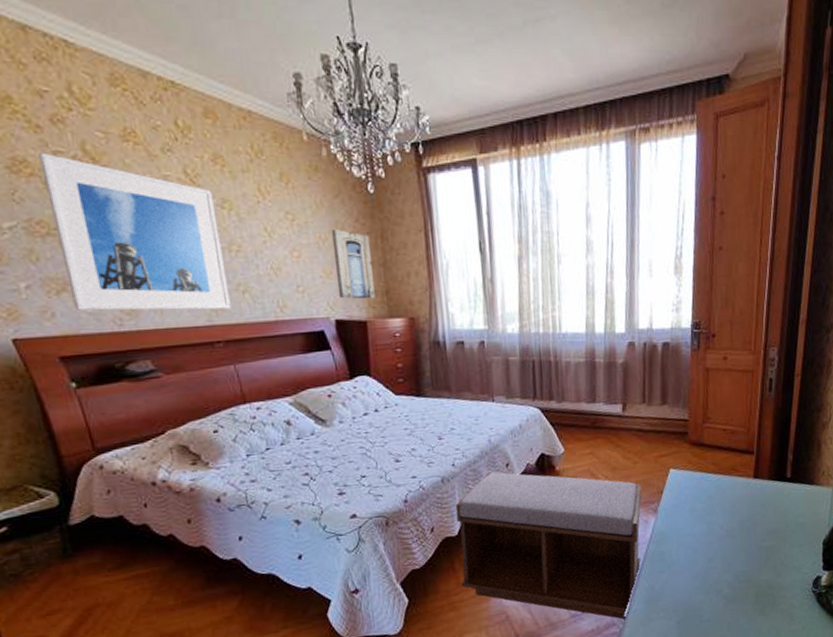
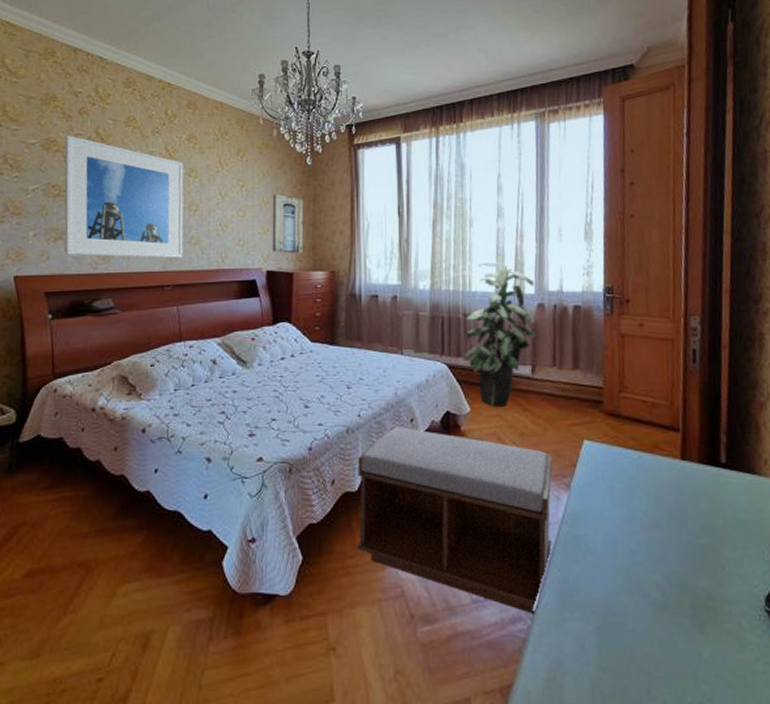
indoor plant: none [551,300,629,446] -> present [460,261,538,407]

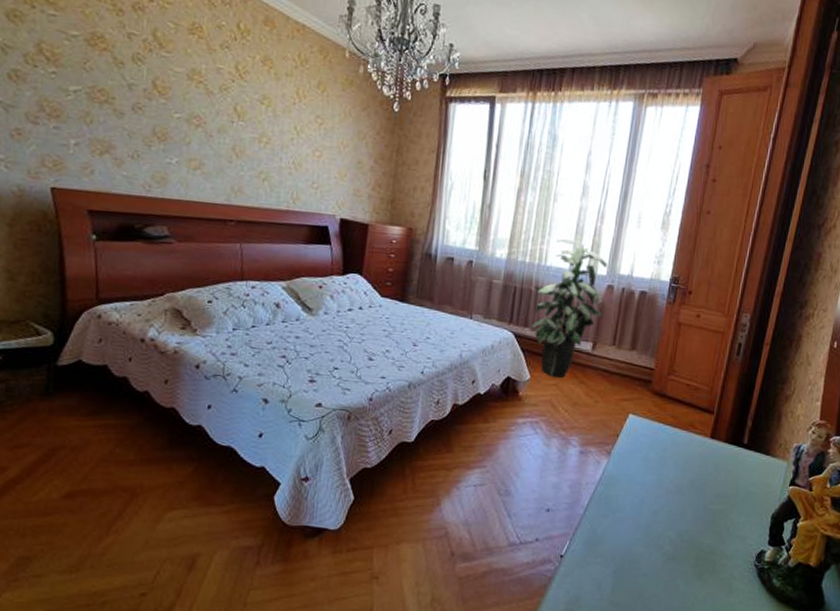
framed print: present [64,135,184,258] -> none [112,32,256,192]
wall art: present [272,193,303,254] -> none [349,137,386,205]
bench: present [357,426,553,614] -> none [407,385,599,558]

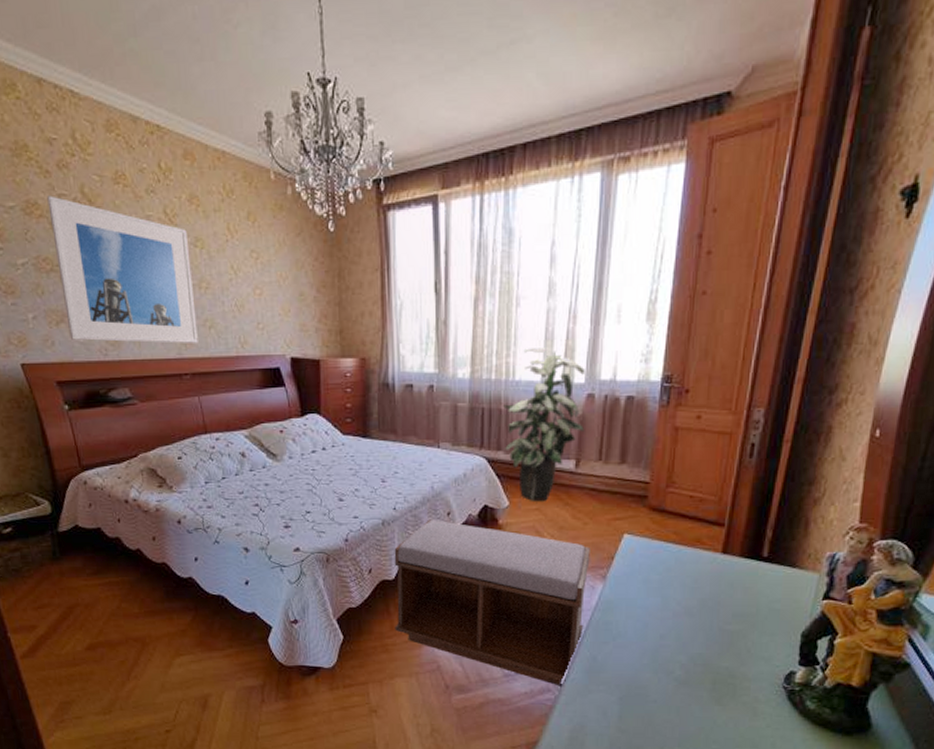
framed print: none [112,32,256,192] -> present [47,195,198,344]
bench: none [407,385,599,558] -> present [394,519,590,686]

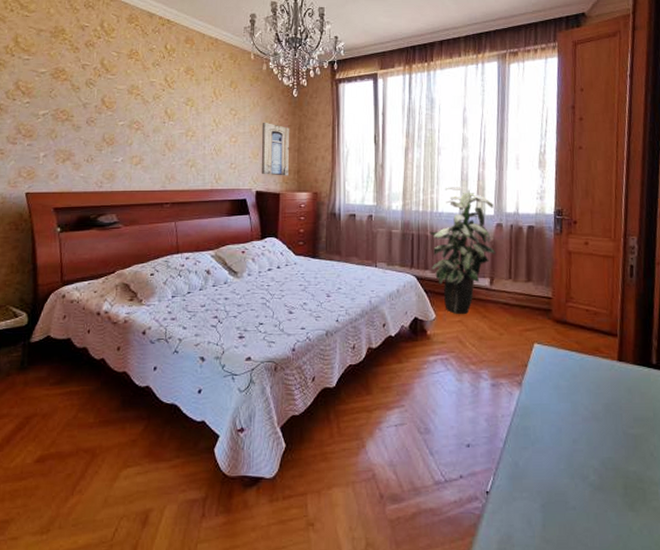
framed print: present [47,195,198,344] -> none [72,65,182,178]
wall art: none [291,267,329,338] -> present [261,122,289,176]
bench: present [394,519,590,686] -> none [334,330,507,494]

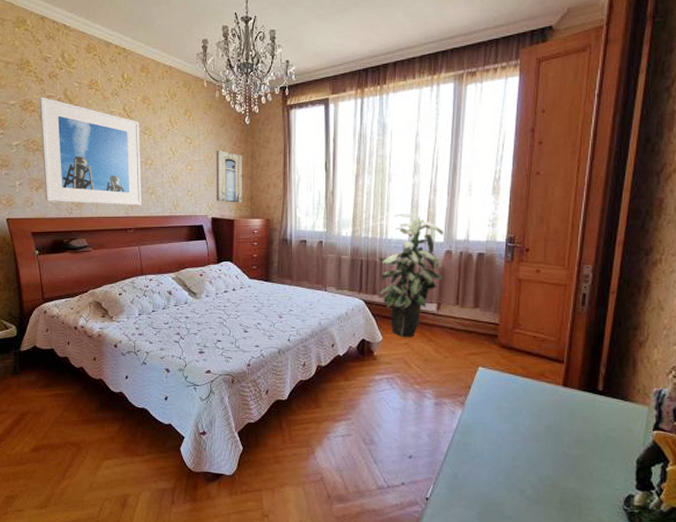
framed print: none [72,65,182,178] -> present [39,97,142,205]

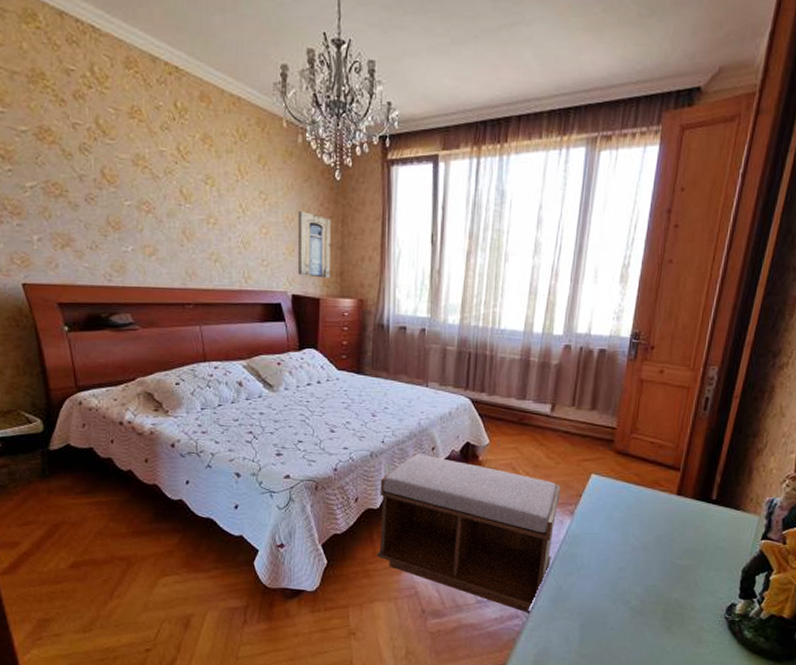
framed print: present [39,97,142,205] -> none [61,123,203,275]
bench: none [286,350,450,500] -> present [377,453,561,613]
indoor plant: present [377,212,445,337] -> none [487,299,564,441]

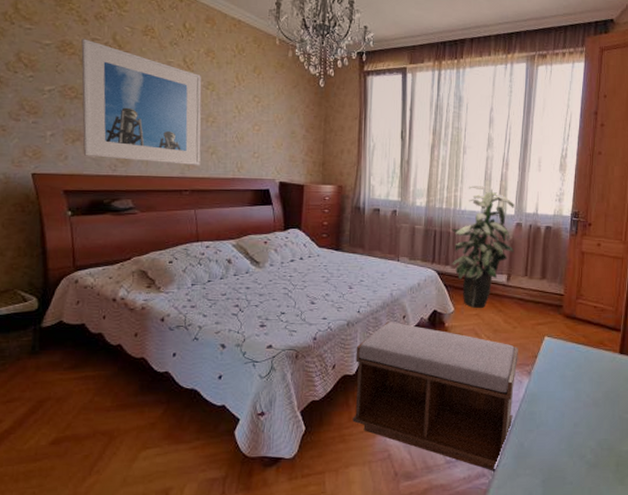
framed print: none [61,123,203,275] -> present [81,39,202,165]
wall art: present [297,210,331,279] -> none [285,111,315,168]
indoor plant: none [487,299,564,441] -> present [450,184,515,308]

